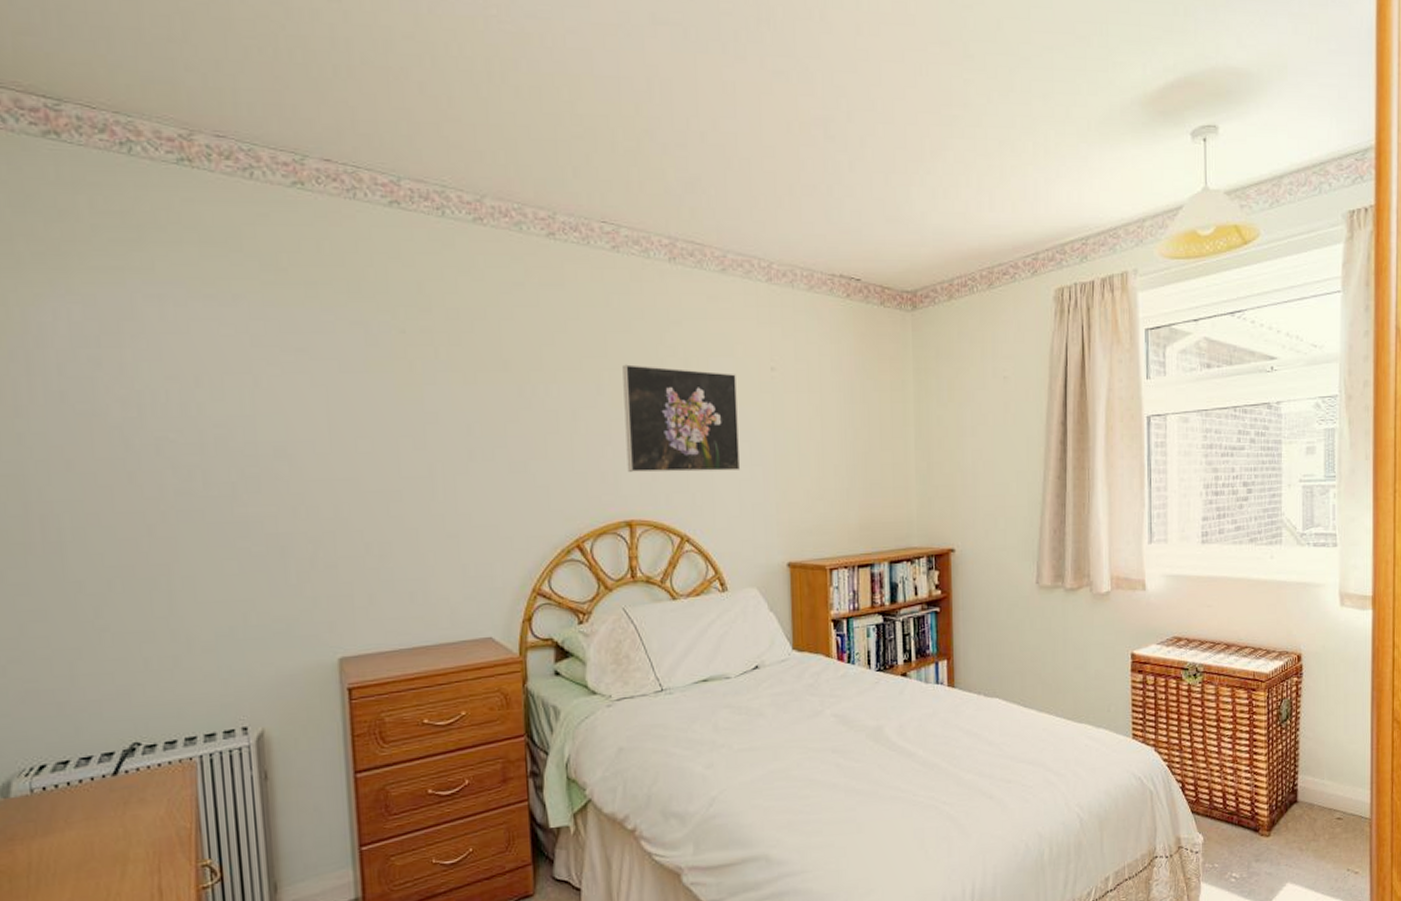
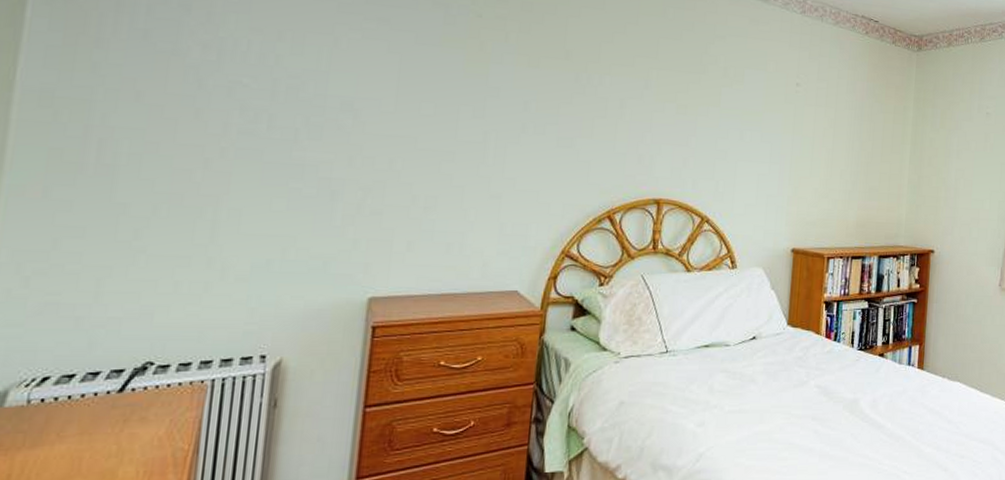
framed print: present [622,364,741,473] -> none [662,66,766,166]

